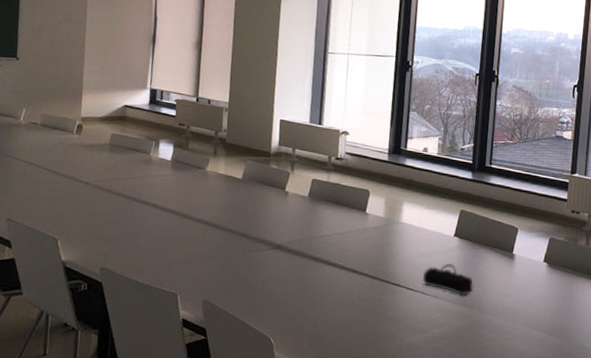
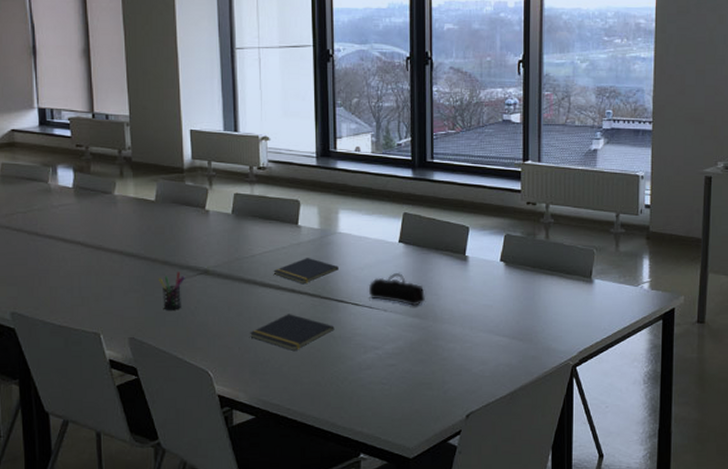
pen holder: none [236,245,260,279] -> present [159,272,185,310]
notepad: none [312,292,389,328] -> present [250,314,335,352]
notepad: none [339,242,398,267] -> present [273,258,339,285]

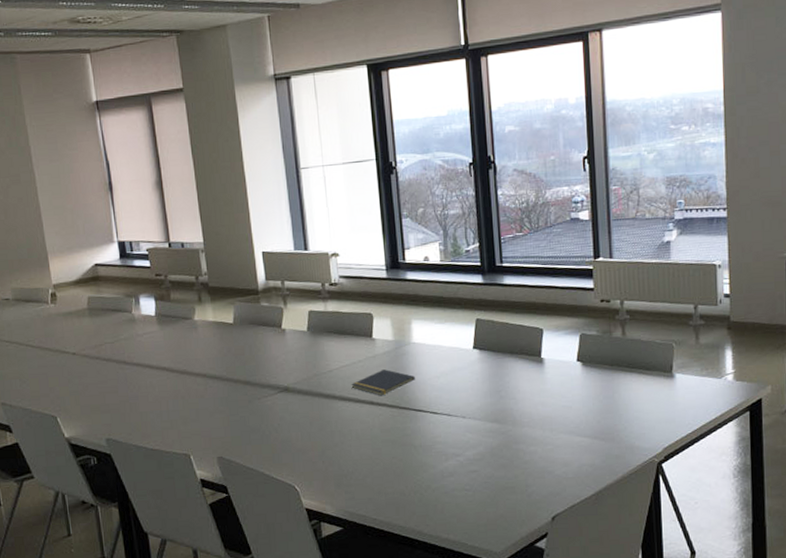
pen holder: present [159,272,185,310] -> none [242,391,267,429]
notepad: present [250,314,335,352] -> none [332,426,415,463]
pencil case: present [369,272,425,306] -> none [446,378,503,411]

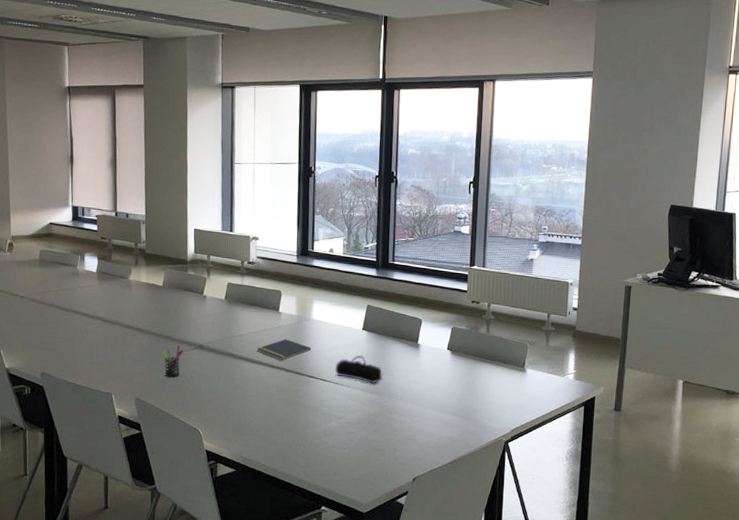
pen holder: none [242,391,267,429] -> present [162,346,184,378]
pencil case: none [446,378,503,411] -> present [335,355,383,384]

